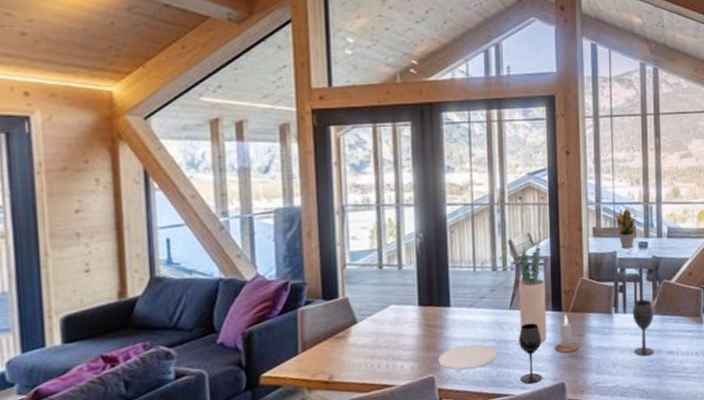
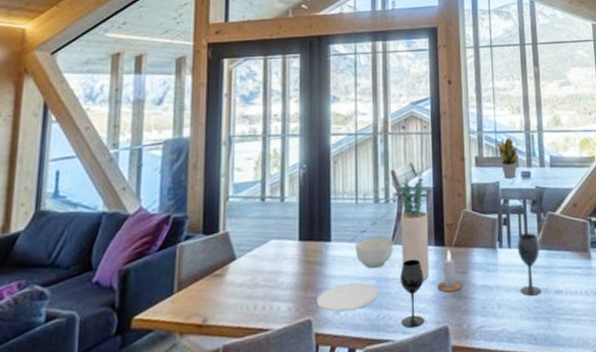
bowl: none [473,303,512,332] -> present [354,237,394,269]

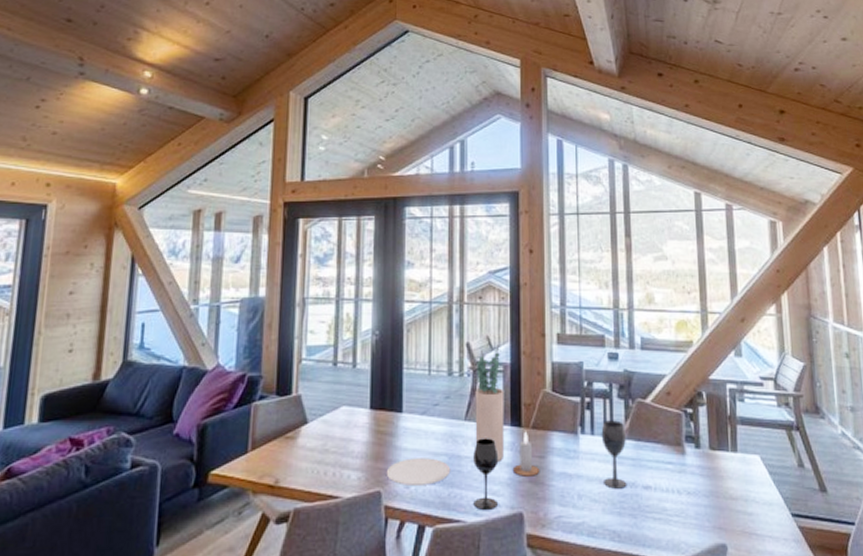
bowl: present [354,237,394,269] -> none [426,412,468,445]
potted plant: present [496,137,519,179] -> none [581,314,606,360]

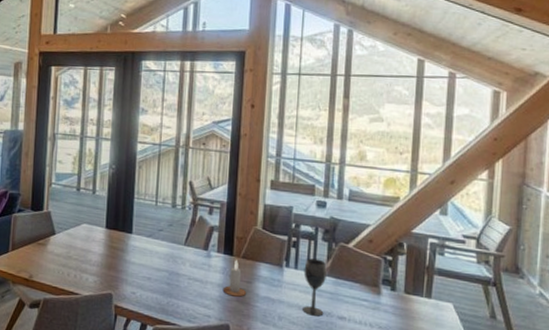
plate: present [386,458,451,486] -> none [117,270,171,294]
wineglass: present [473,438,499,510] -> none [188,261,212,319]
vase: present [475,344,505,463] -> none [192,185,220,283]

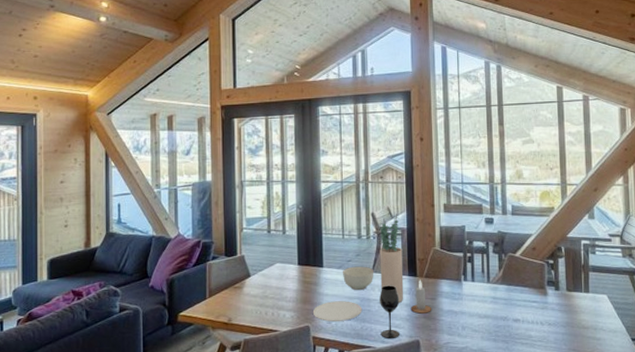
plate: none [117,270,171,294] -> present [312,301,363,322]
bowl: none [151,236,187,264] -> present [342,266,374,291]
wineglass: none [188,261,212,319] -> present [380,285,401,339]
vase: none [192,185,220,283] -> present [379,214,404,304]
wine glass: present [303,258,327,316] -> none [480,270,501,322]

